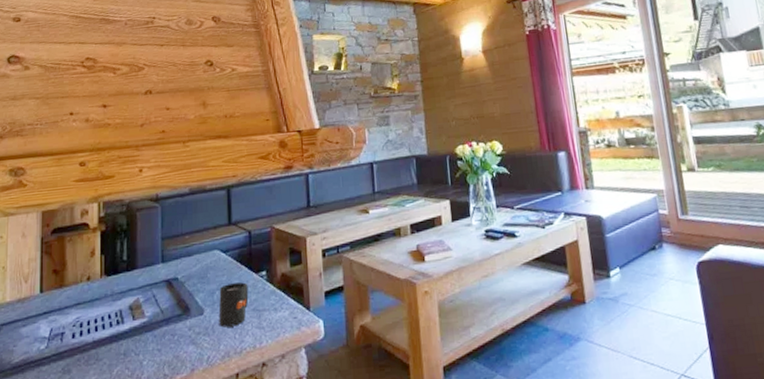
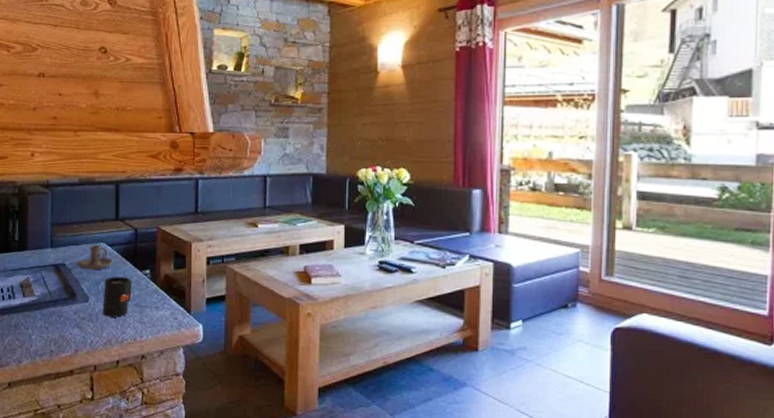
candle holder: none [190,253,227,281] -> present [77,245,113,270]

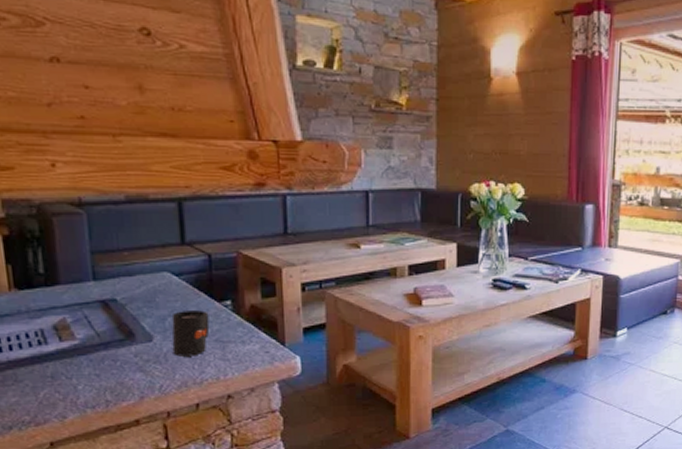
candle holder: present [77,245,113,270] -> none [133,275,182,305]

